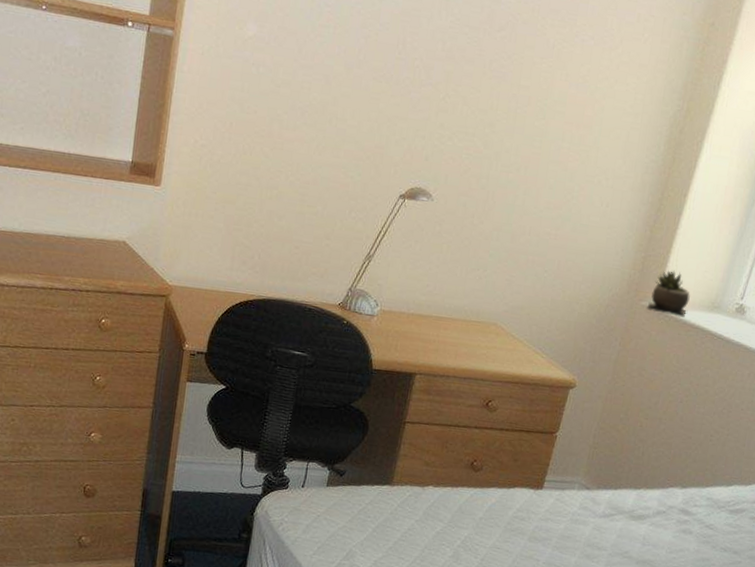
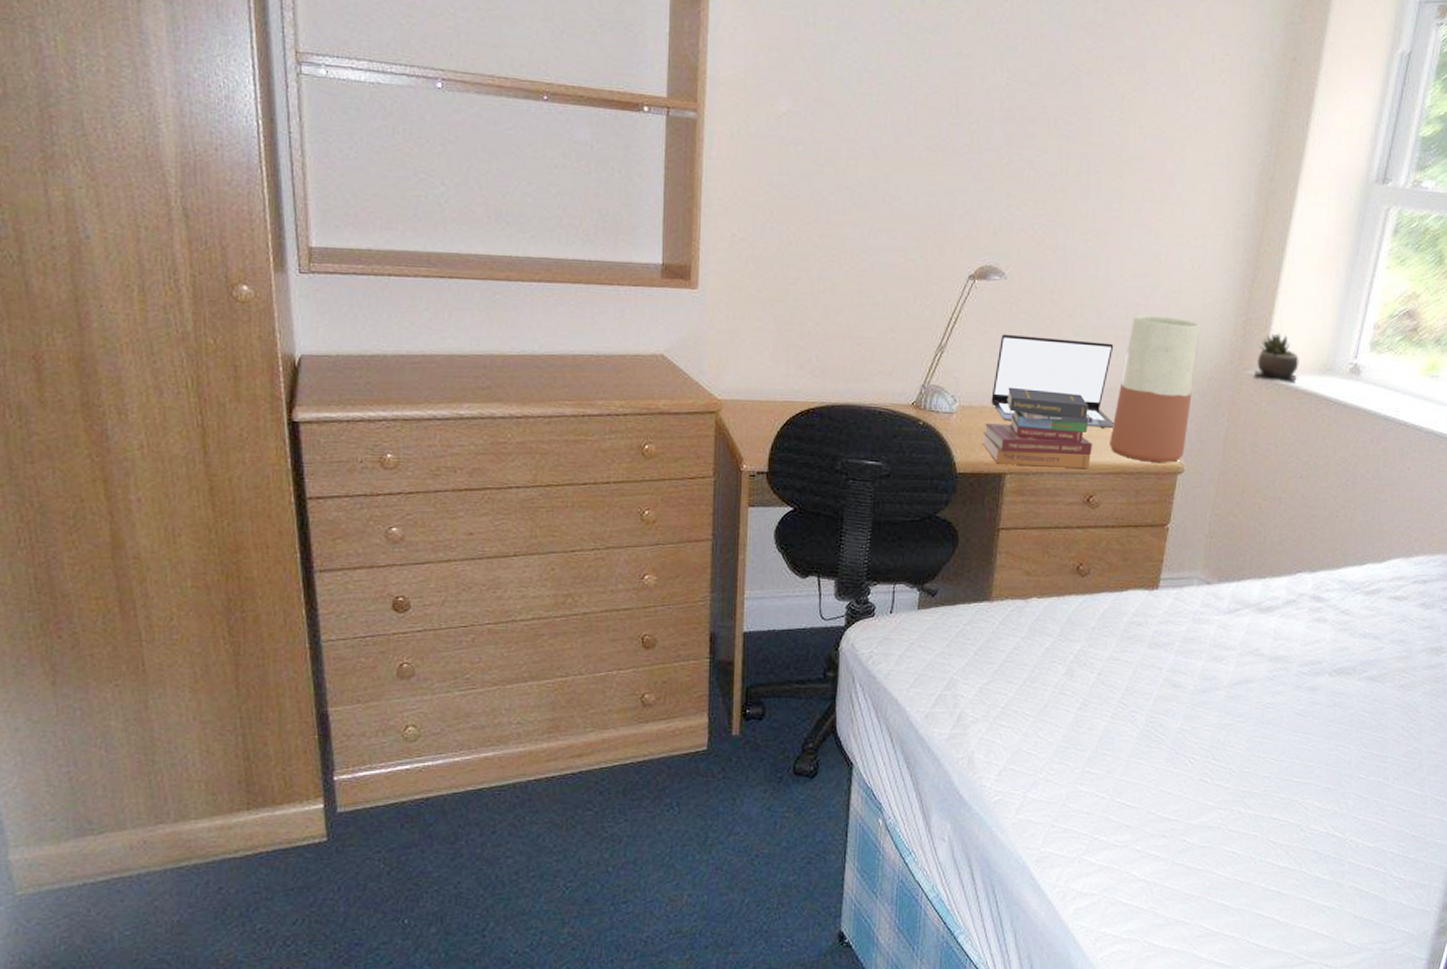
books: none [397,297,499,377] -> present [982,387,1093,470]
laptop: none [409,249,524,342] -> present [991,334,1114,428]
vase: none [511,242,604,378] -> present [1109,314,1201,463]

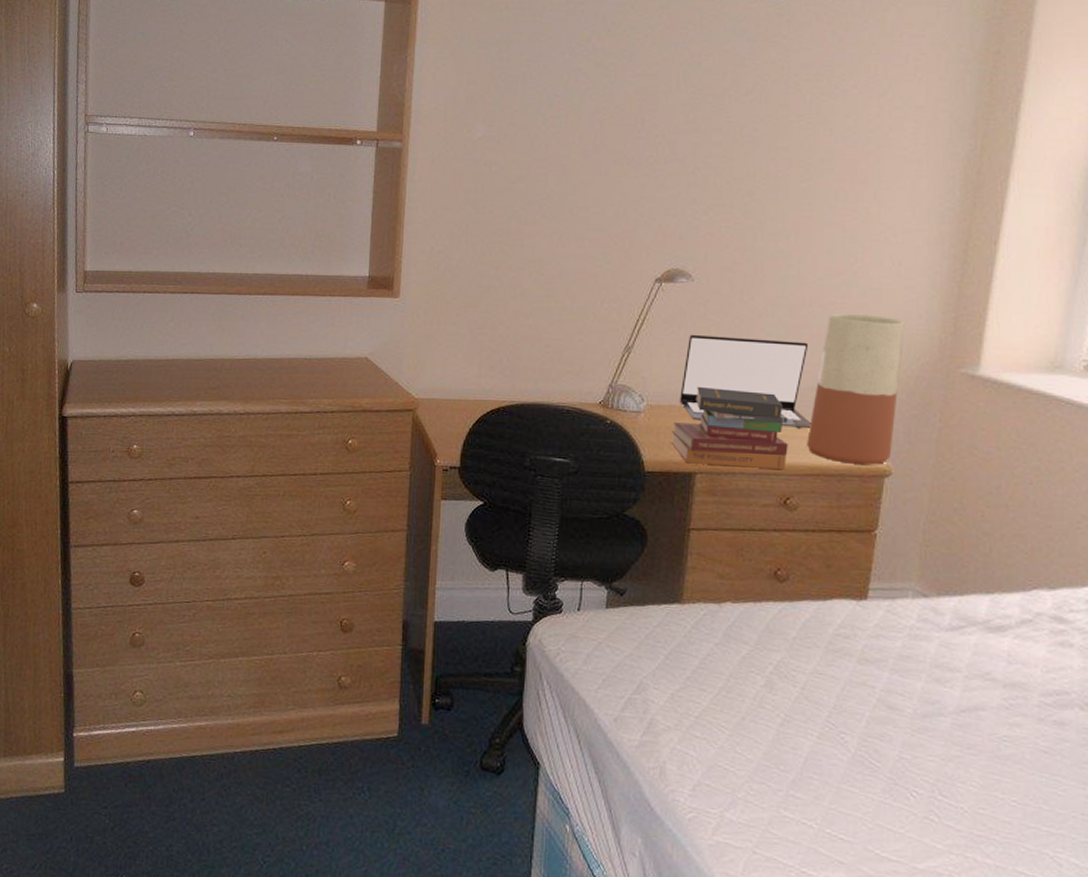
succulent plant: present [1253,332,1299,385] -> none [967,329,1021,384]

